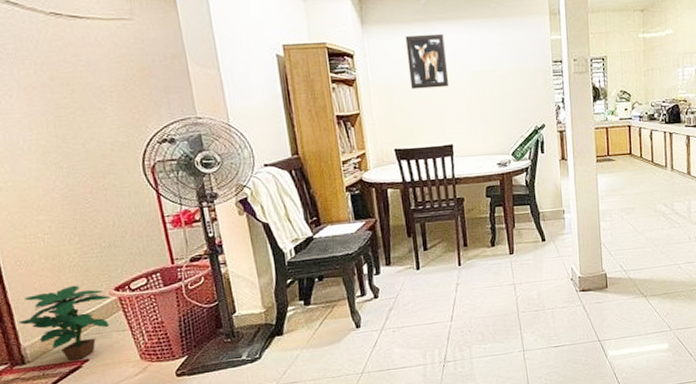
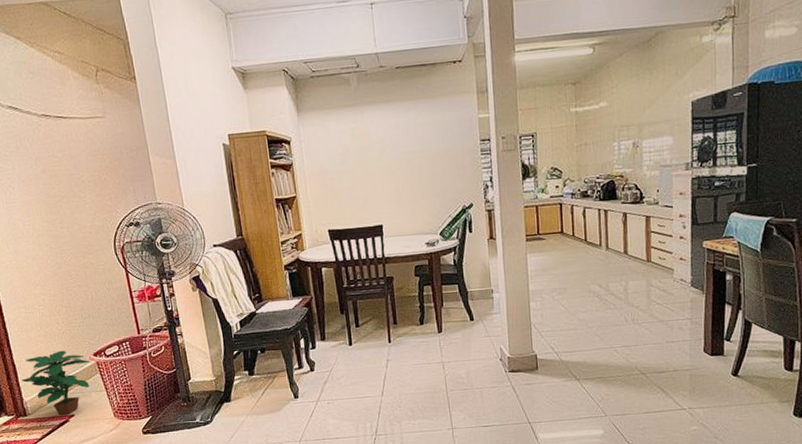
wall art: present [405,33,450,89] -> none [337,117,379,172]

